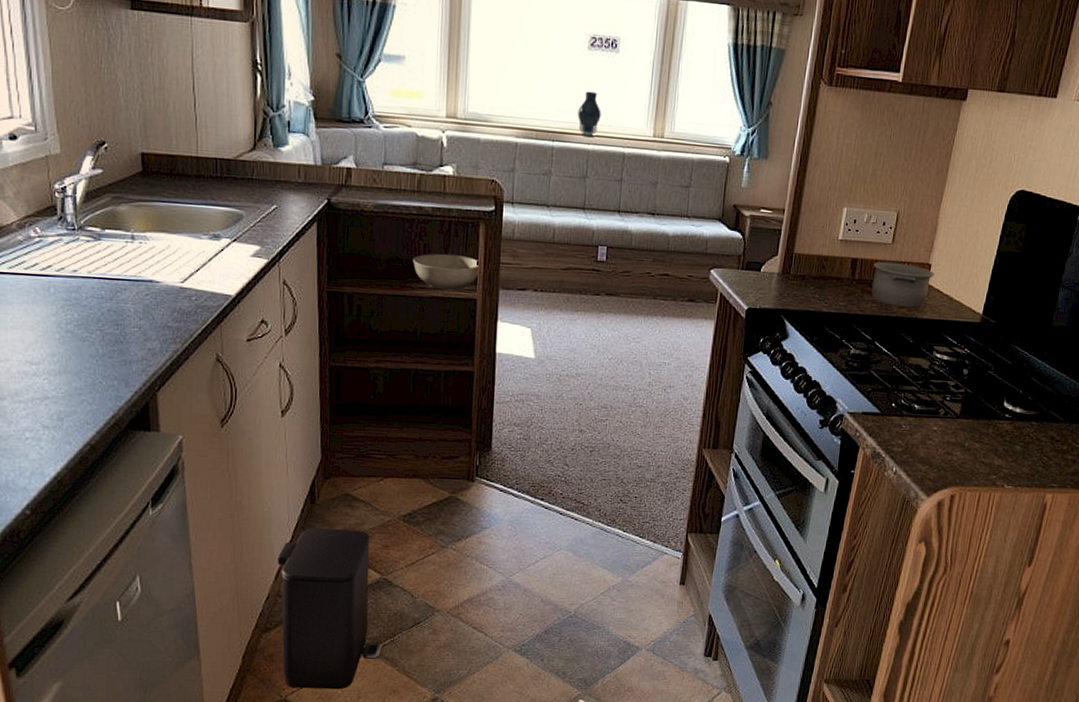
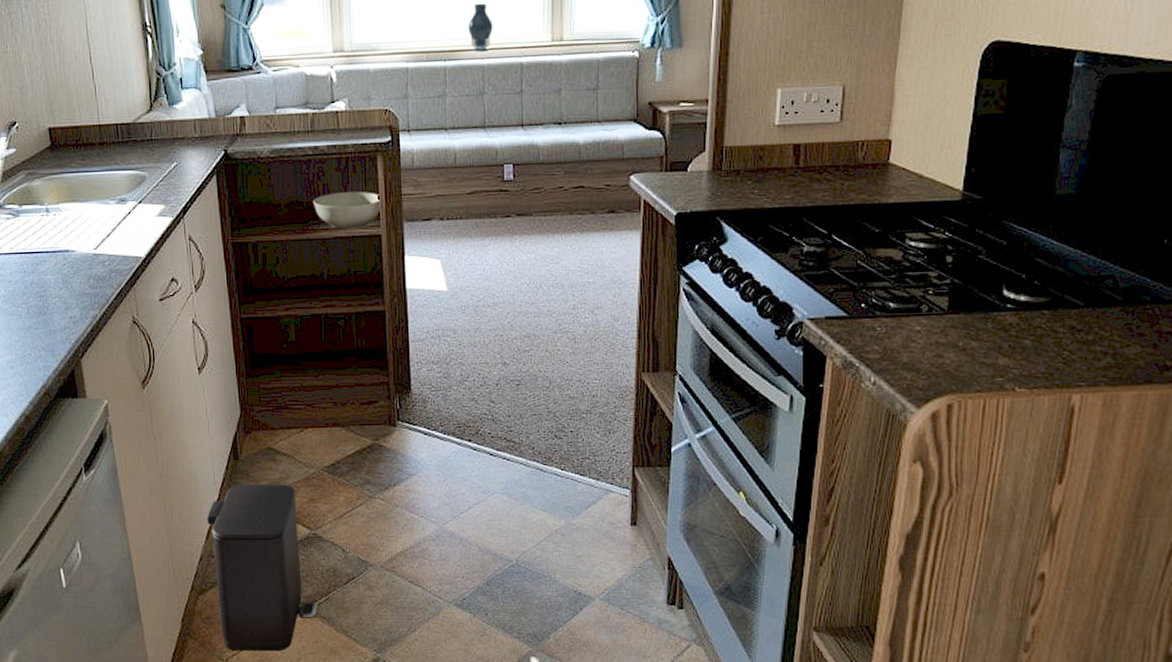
cooking pot: present [871,261,935,308] -> none [820,142,897,193]

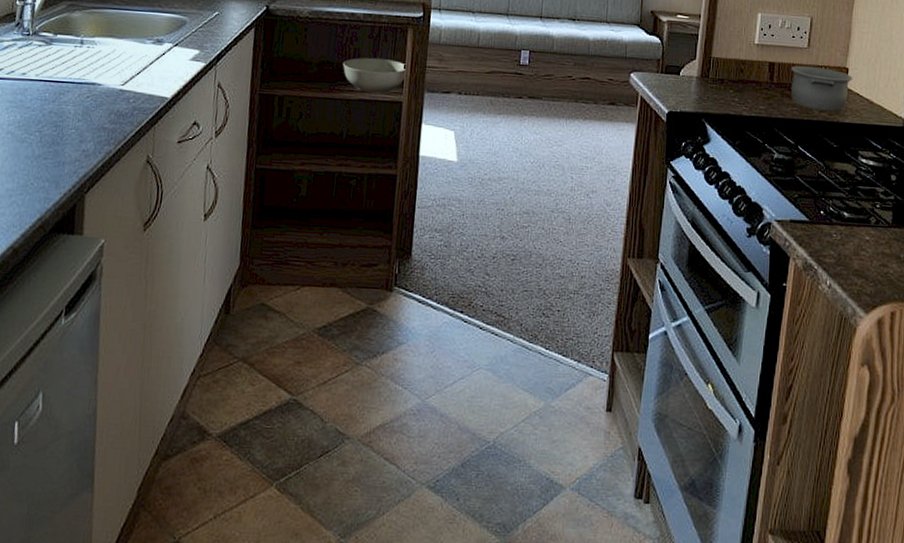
pedal bin: present [207,484,318,652] -> none [179,341,287,531]
cooking pot: none [820,142,897,193] -> present [790,65,853,112]

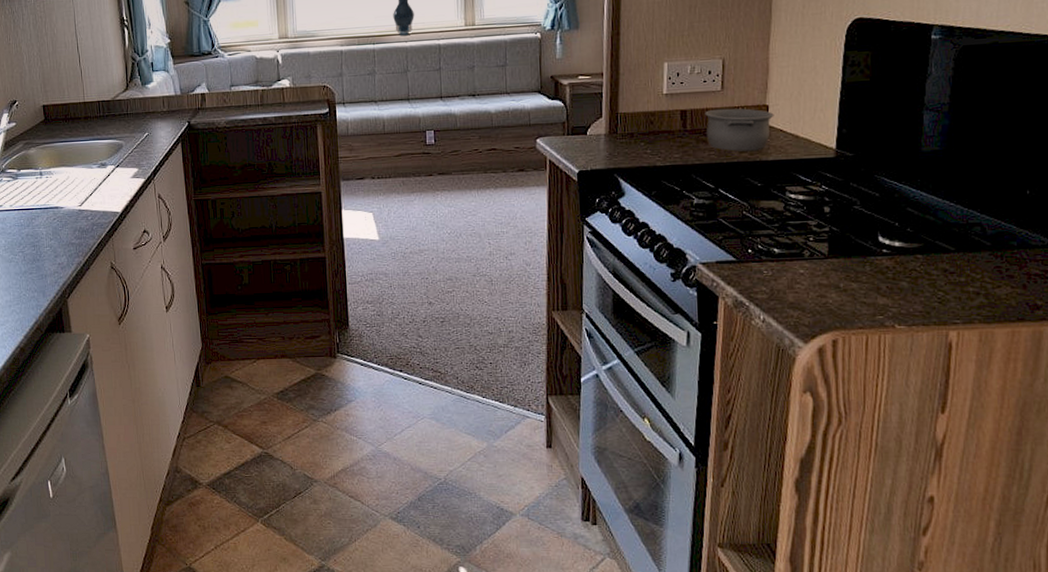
bowl: present [342,57,408,94] -> none [262,155,322,188]

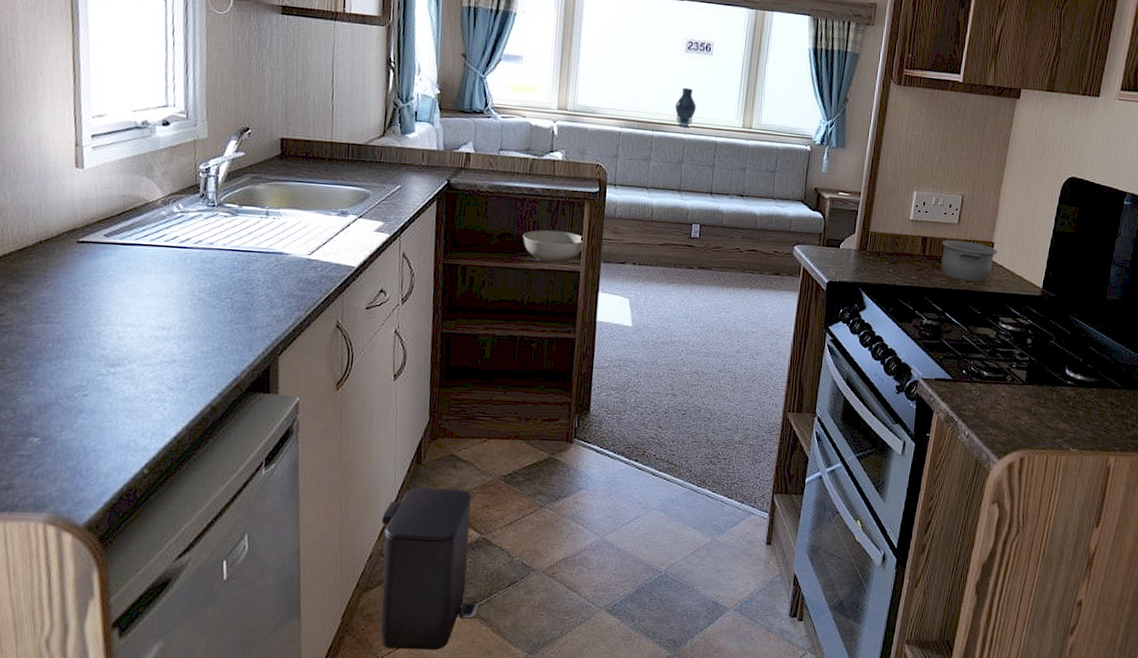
pedal bin: none [173,408,270,558] -> present [380,488,479,651]
bowl: none [262,155,322,188] -> present [522,230,585,264]

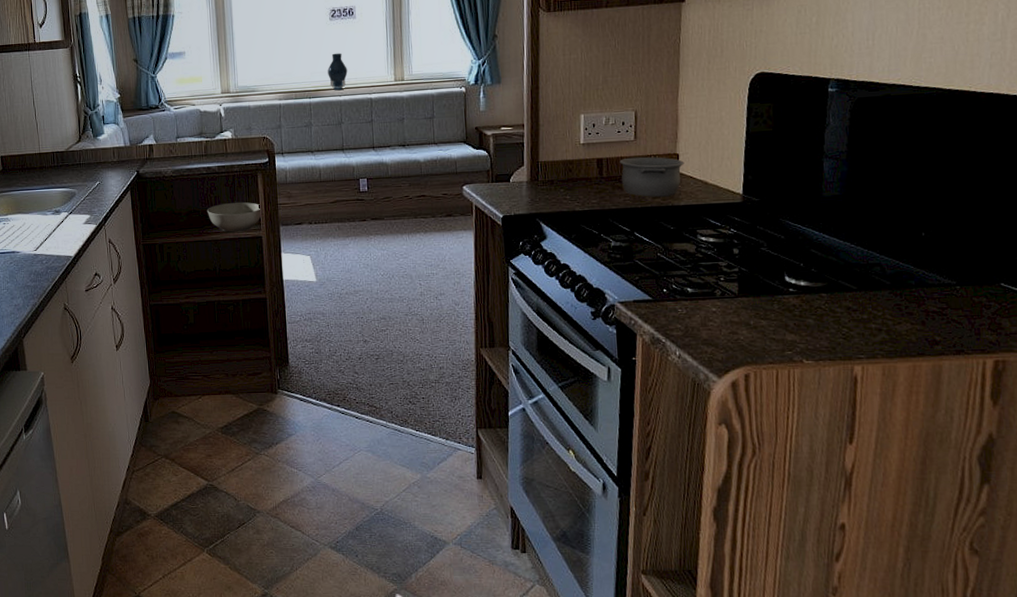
pedal bin: present [380,488,479,651] -> none [123,442,215,587]

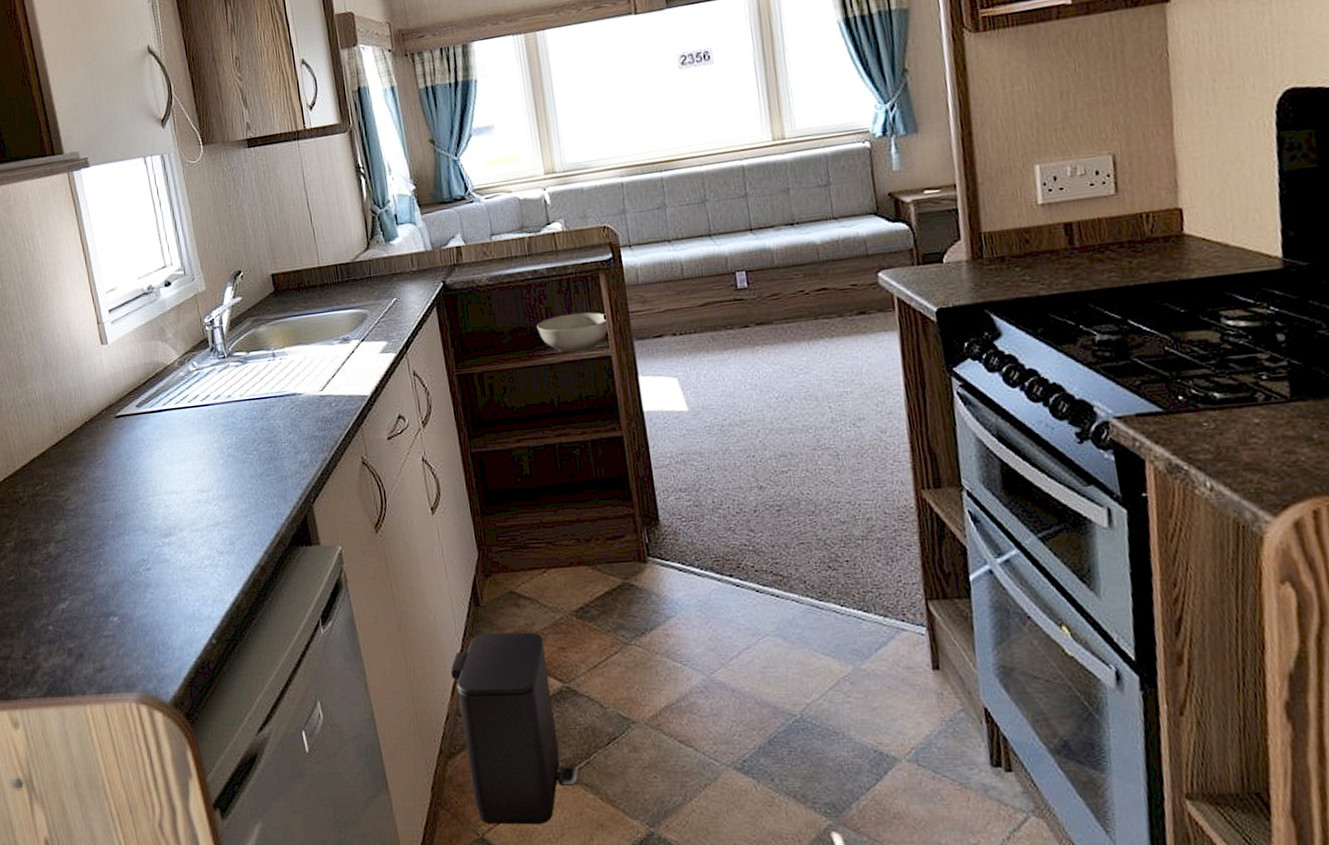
pedal bin: none [123,442,215,587] -> present [450,632,579,825]
vase: present [327,53,348,91] -> none [681,110,709,160]
cooking pot: present [619,156,684,197] -> none [1096,214,1192,271]

